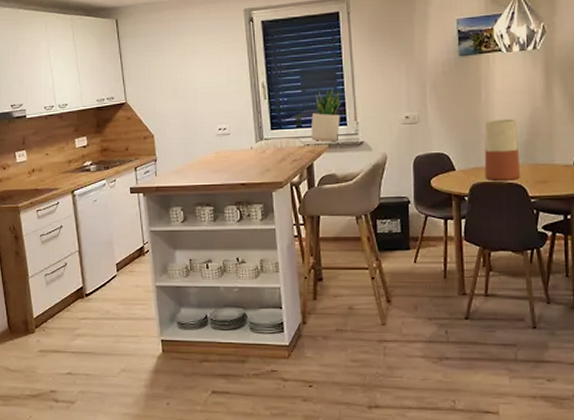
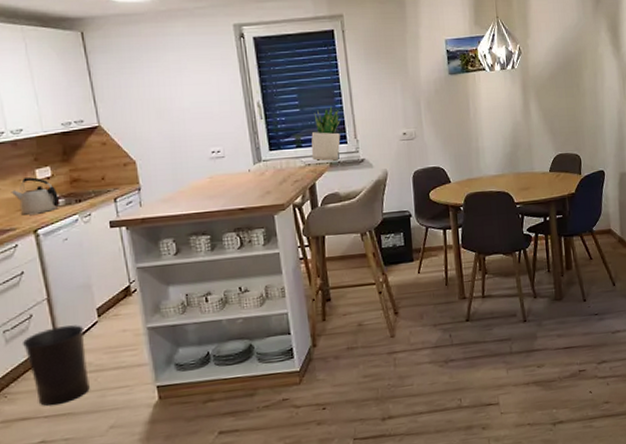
kettle: none [56,145,93,179] -> present [11,177,61,216]
waste bin: none [58,276,107,343] -> present [22,325,90,406]
vase: present [484,118,521,181] -> none [474,132,507,190]

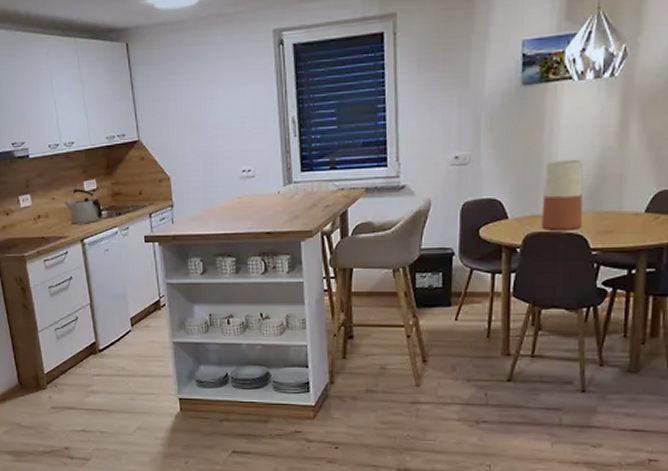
waste bin: present [22,325,90,406] -> none [69,331,122,400]
planter: present [311,107,342,161] -> none [346,124,383,186]
vase: none [474,132,507,190] -> present [541,159,584,230]

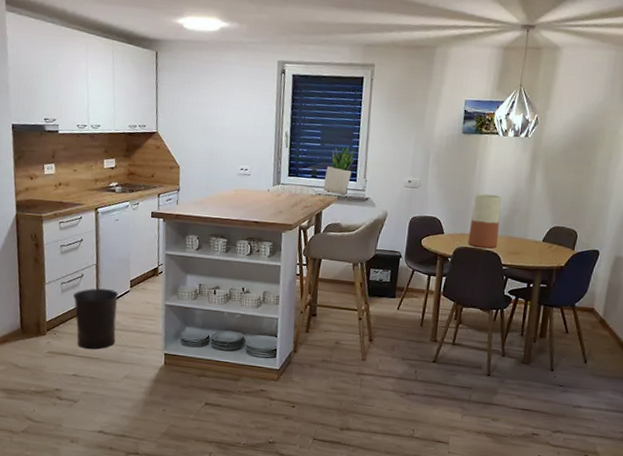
kettle: present [63,189,103,226] -> none [84,165,118,197]
waste bin: none [69,331,122,400] -> present [72,288,119,350]
planter: none [346,124,383,186] -> present [323,146,356,195]

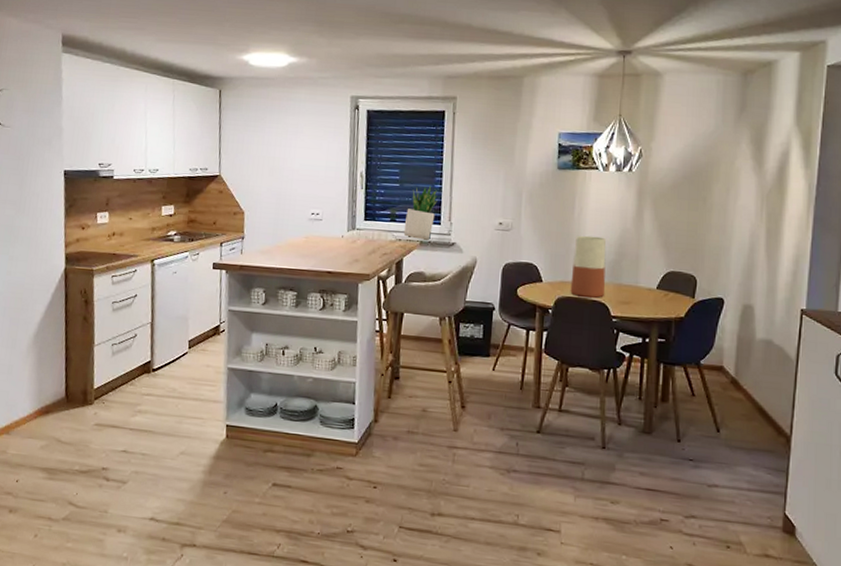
waste bin: present [72,288,119,350] -> none [124,350,176,421]

